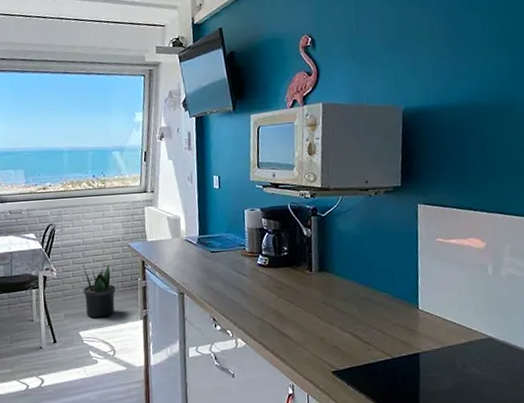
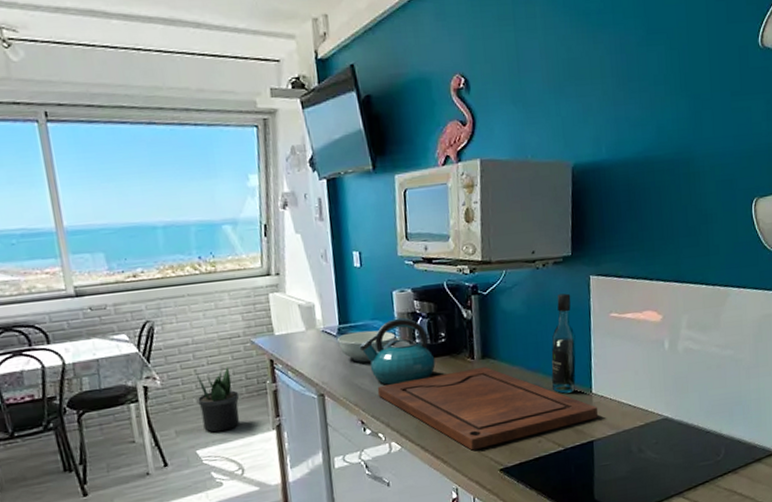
bowl: none [196,241,246,268] -> present [336,330,396,362]
kettle: none [214,232,278,290] -> present [359,317,436,386]
cutting board: none [228,278,424,352] -> present [377,366,598,451]
bottle: none [381,219,404,308] -> present [551,293,576,394]

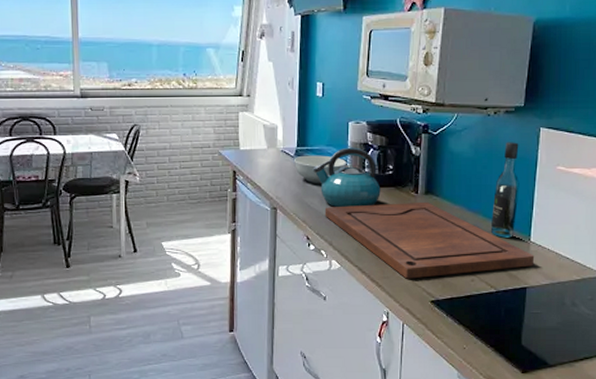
planter: present [195,366,240,433] -> none [168,172,204,229]

